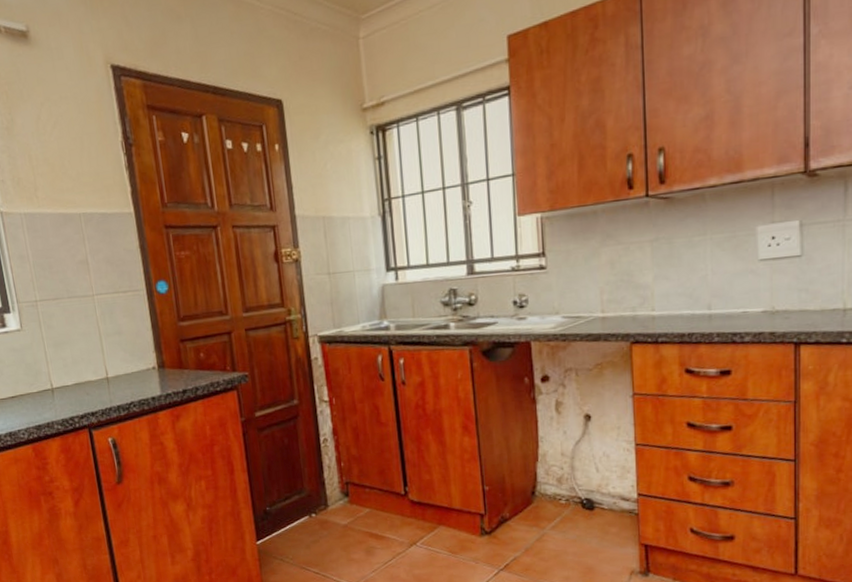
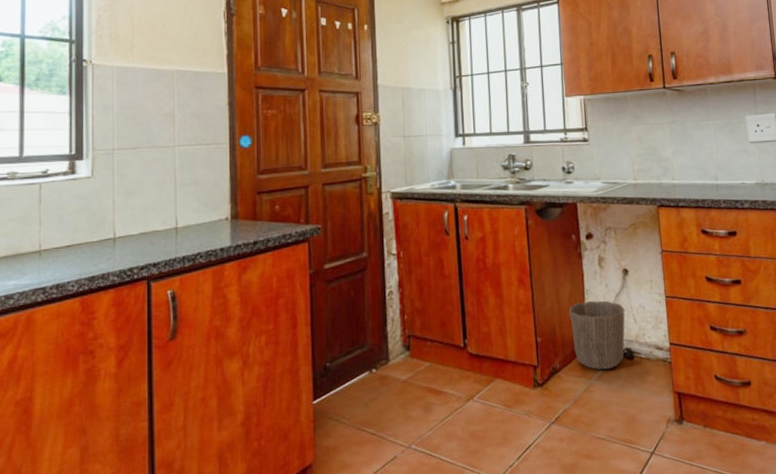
waste basket: none [521,448,586,520] -> present [569,300,625,371]

